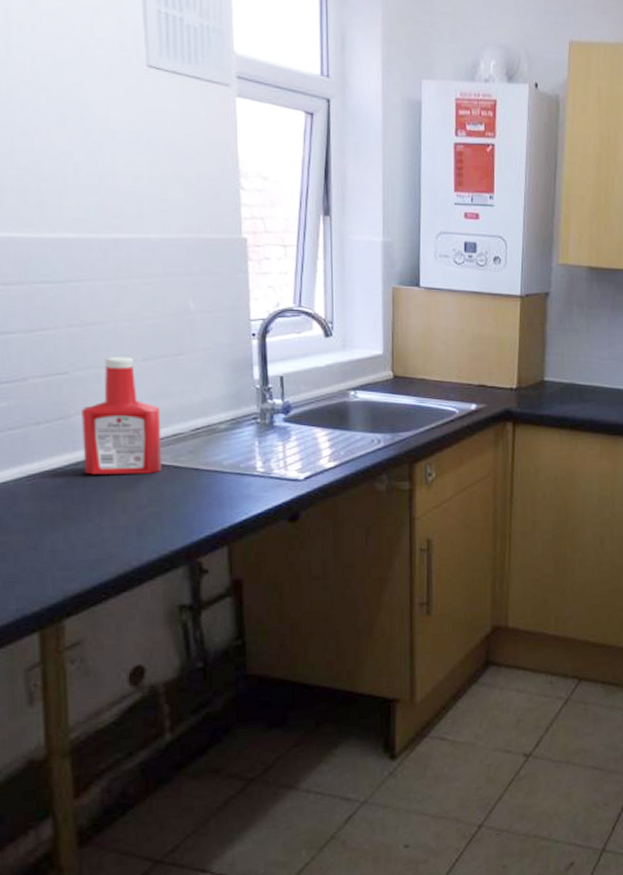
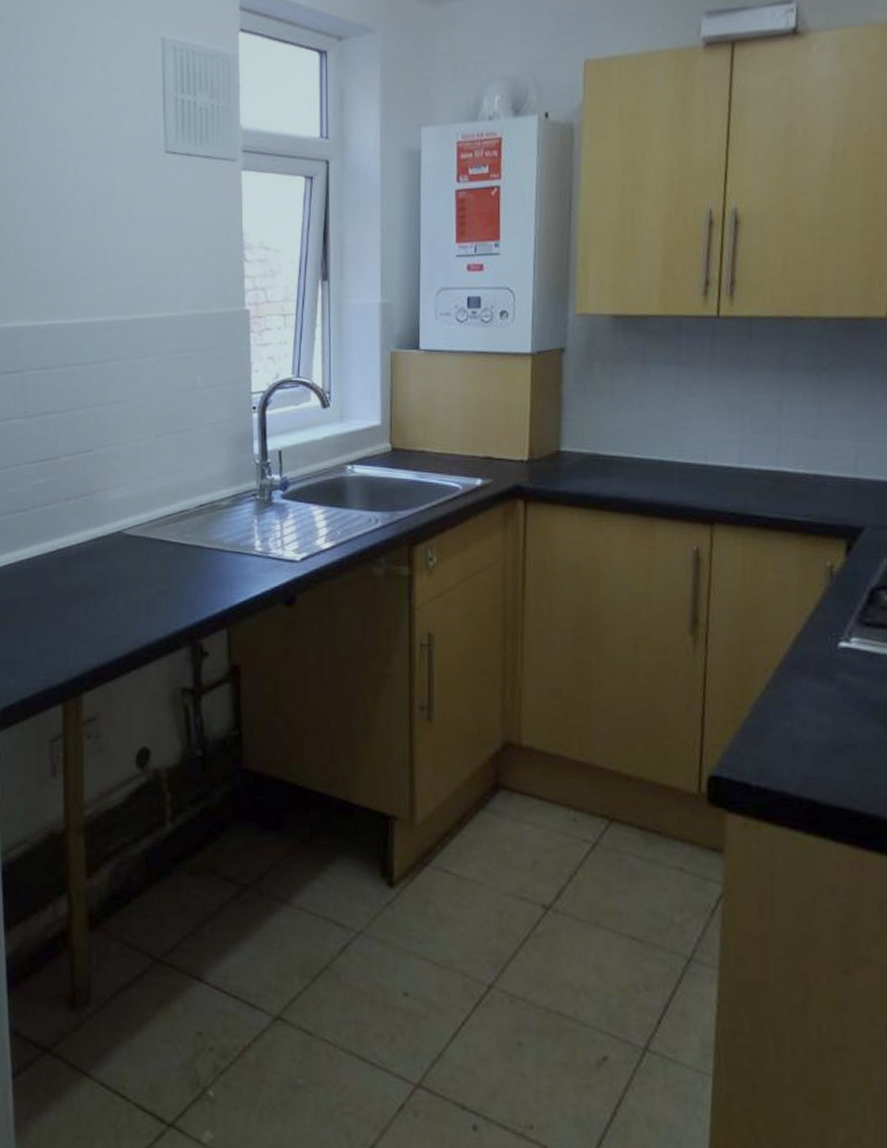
ketchup bottle: present [81,357,163,475] -> none [103,434,170,550]

